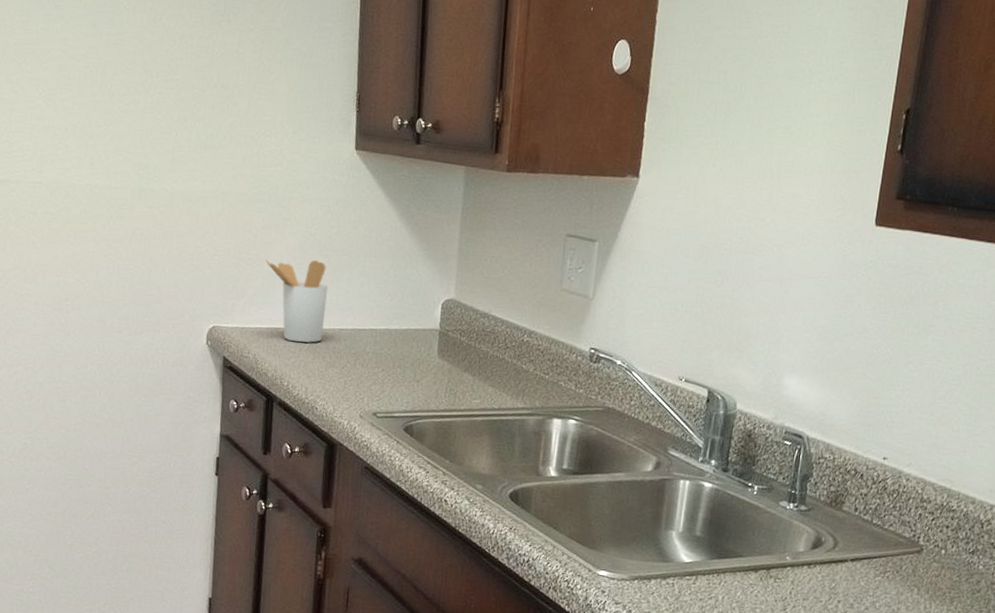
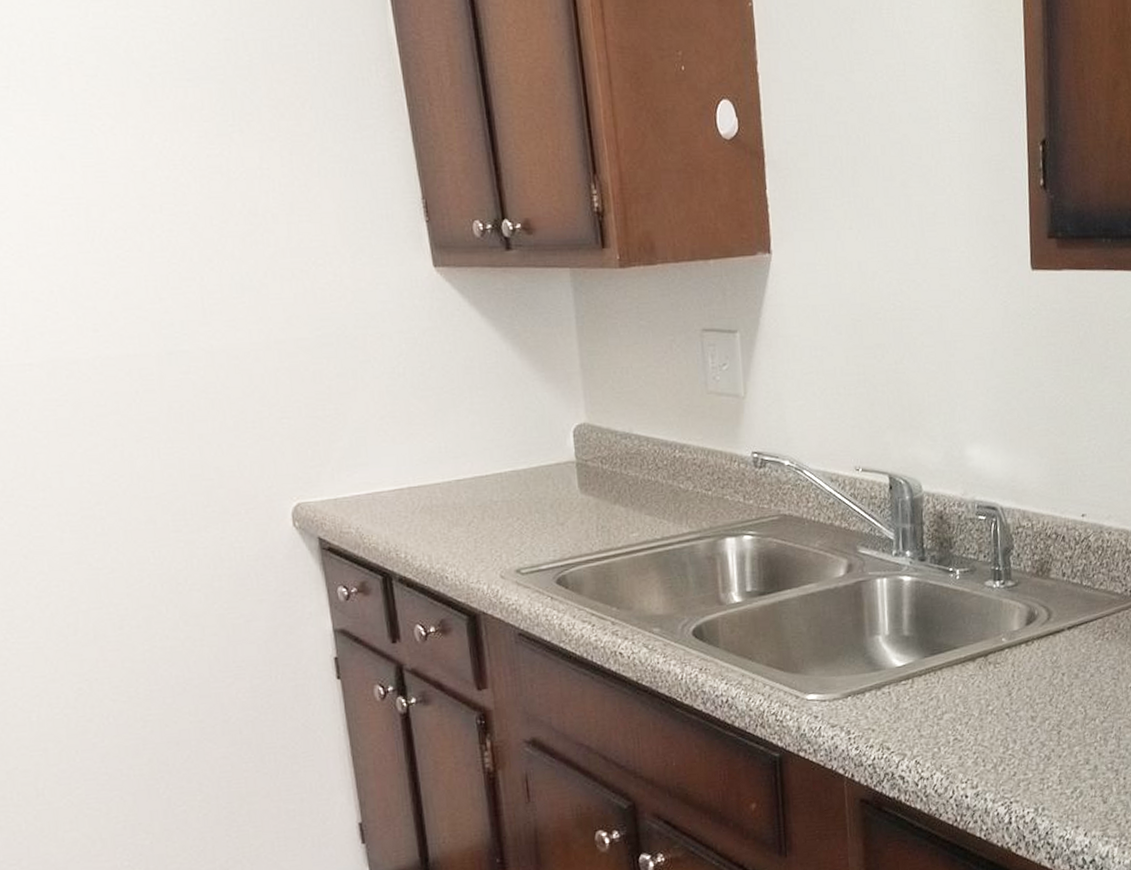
utensil holder: present [265,259,329,343] -> none [348,404,439,505]

